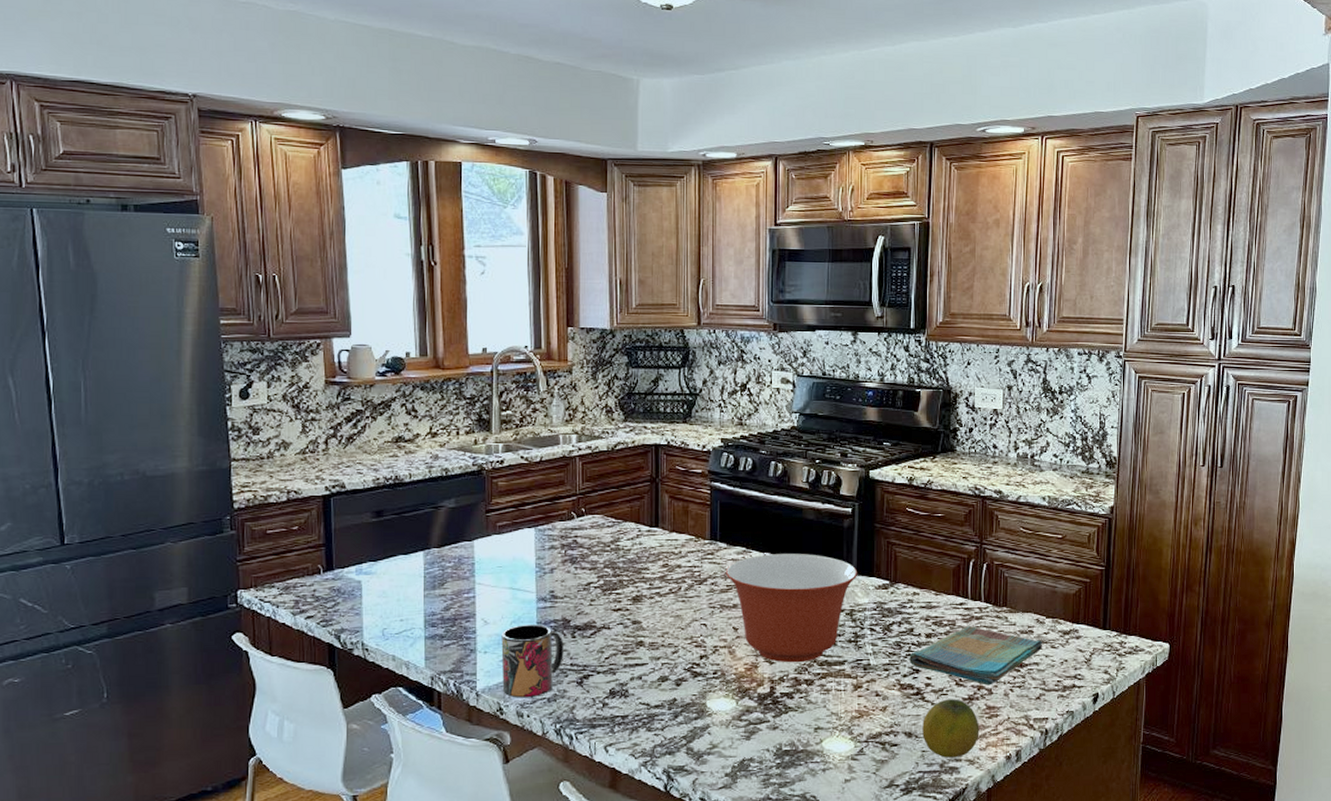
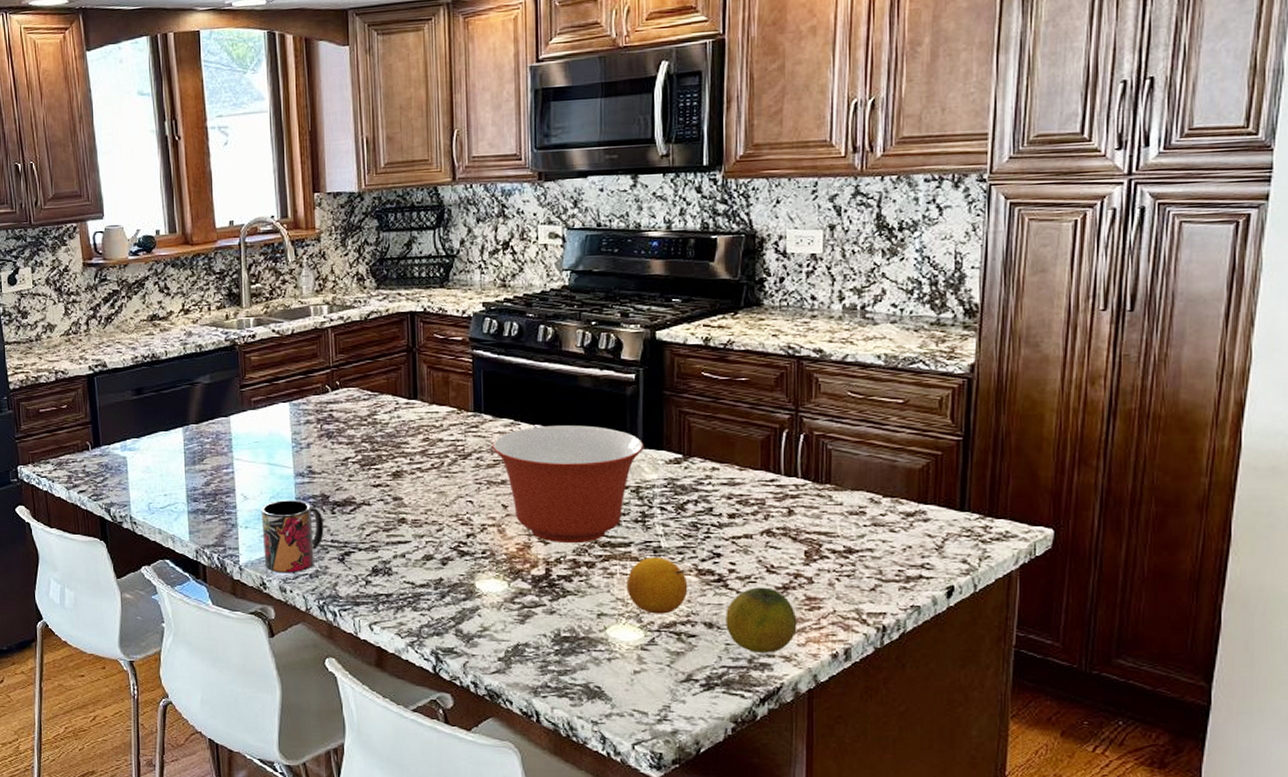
fruit: none [840,674,892,726] -> present [626,558,688,614]
dish towel: present [909,626,1042,686] -> none [708,506,878,574]

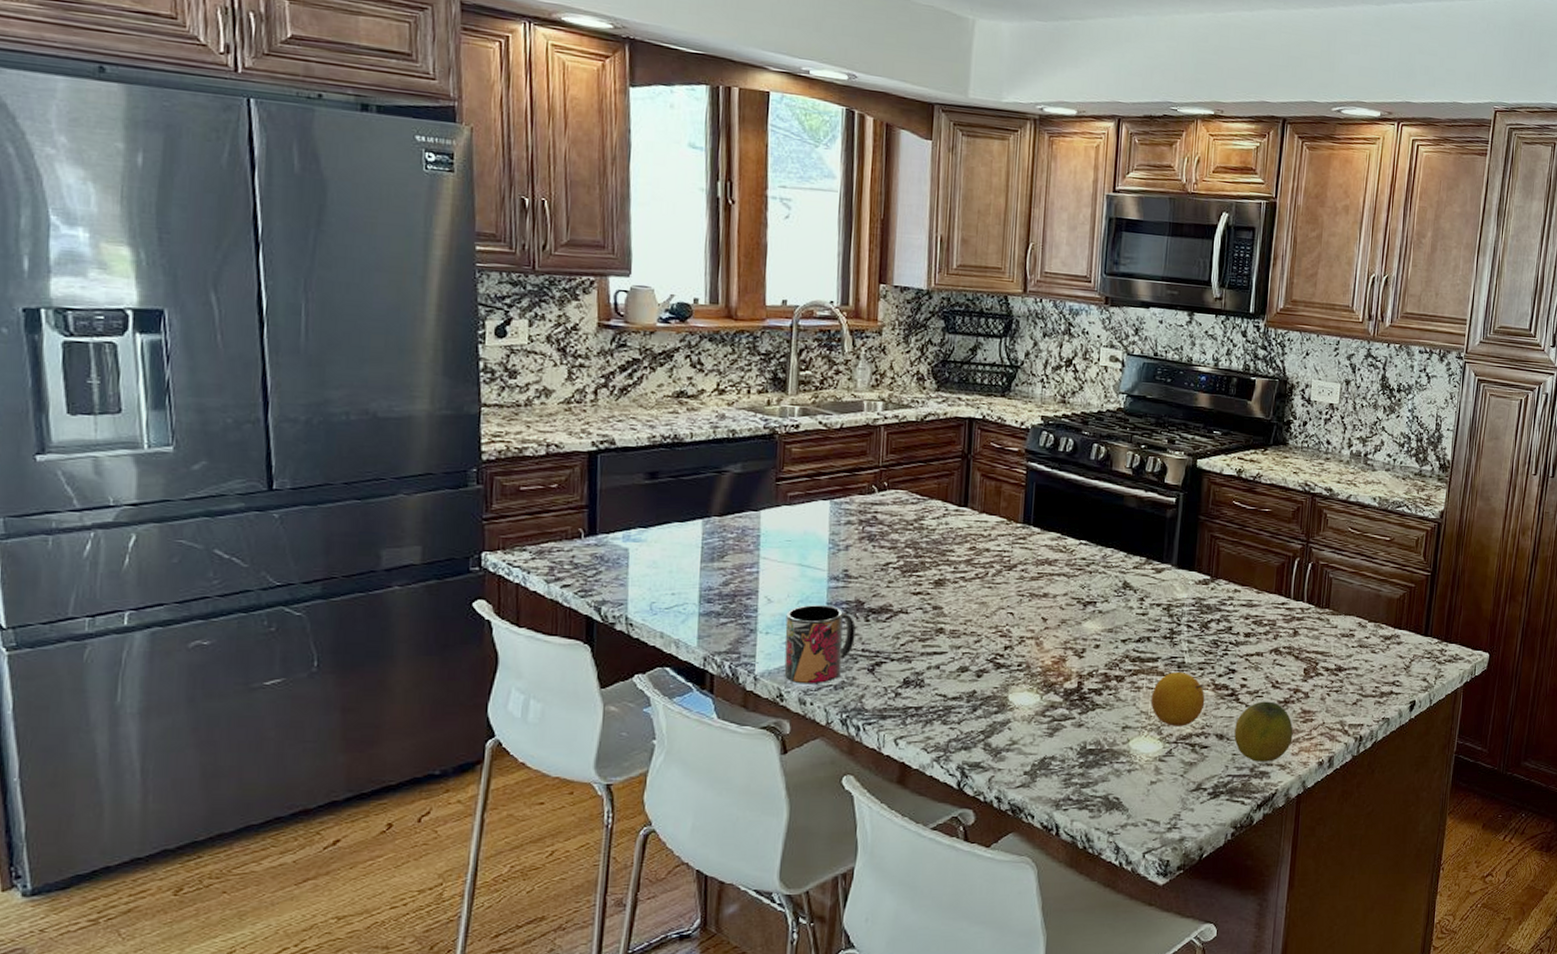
mixing bowl: present [491,425,645,544] -> none [1037,542,1178,658]

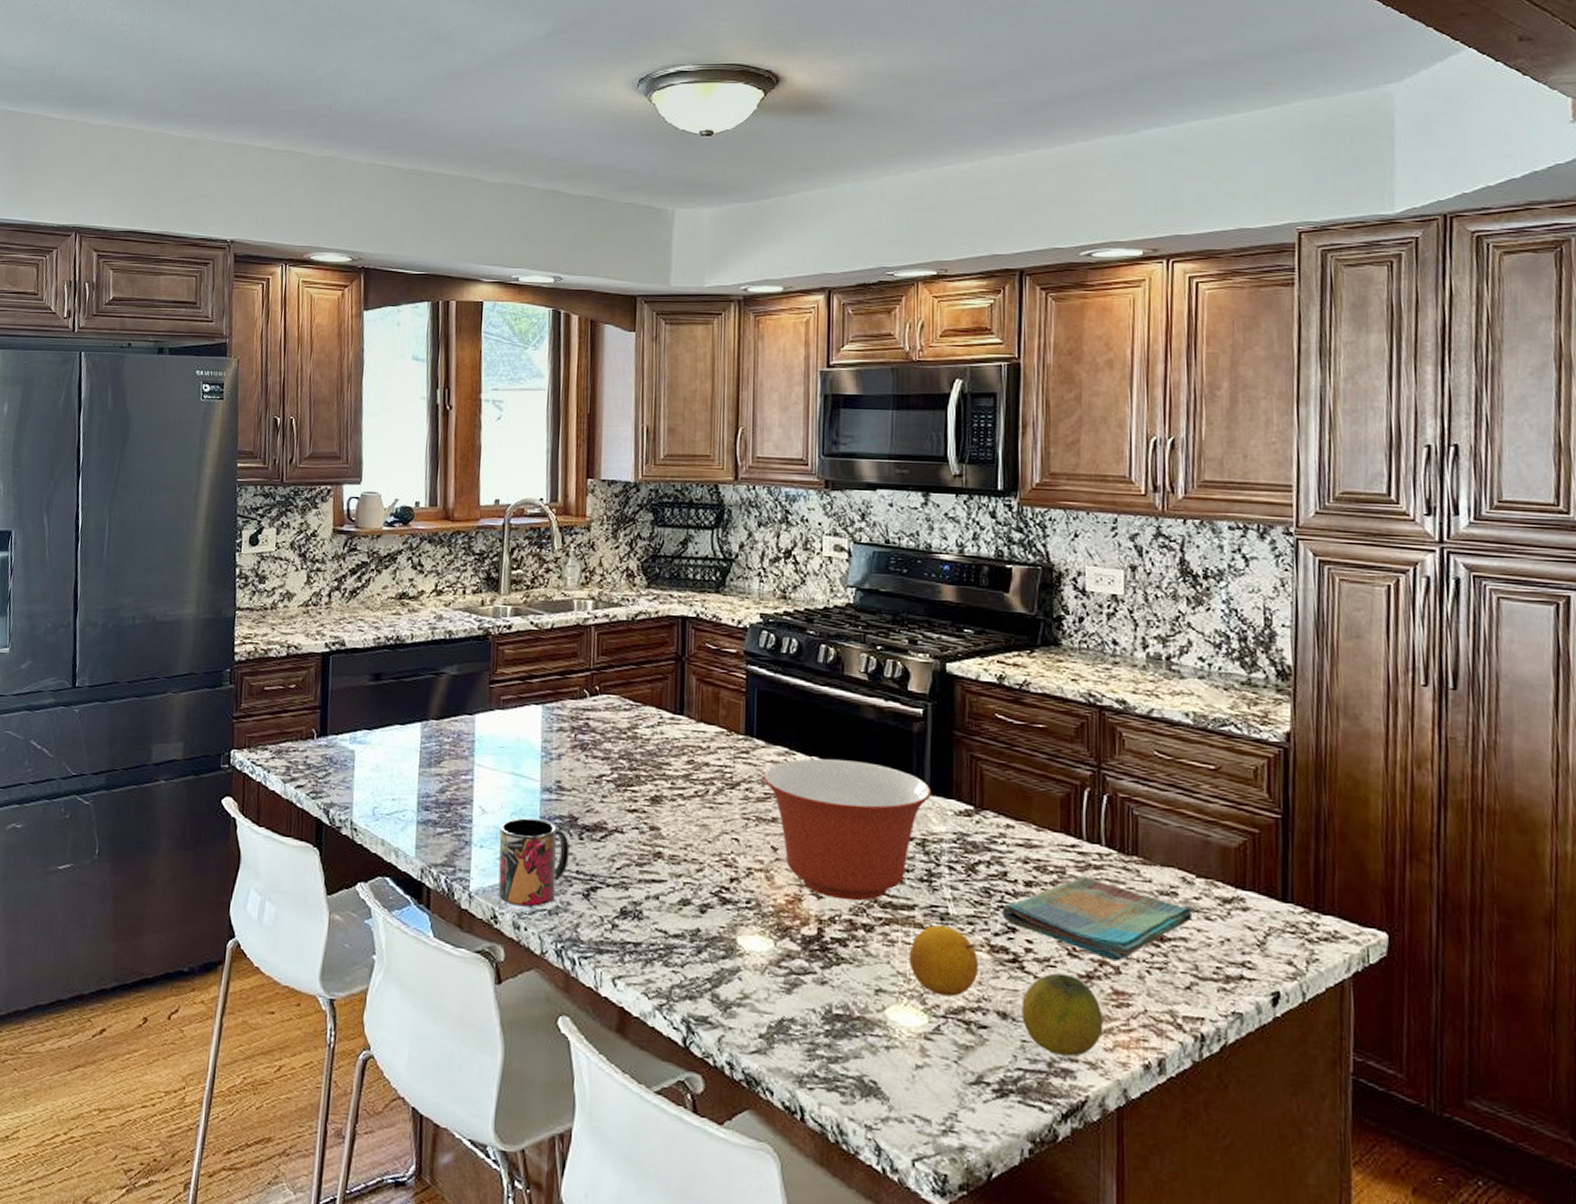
mixing bowl: none [1037,542,1178,658] -> present [763,758,932,901]
dish towel: none [1226,627,1363,689] -> present [1002,876,1192,962]

